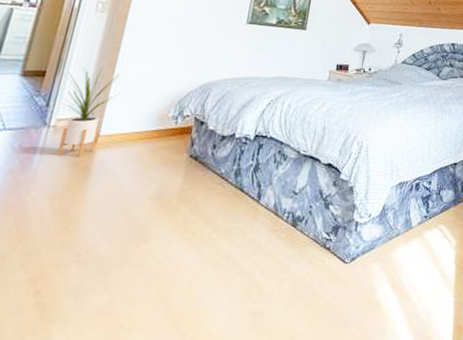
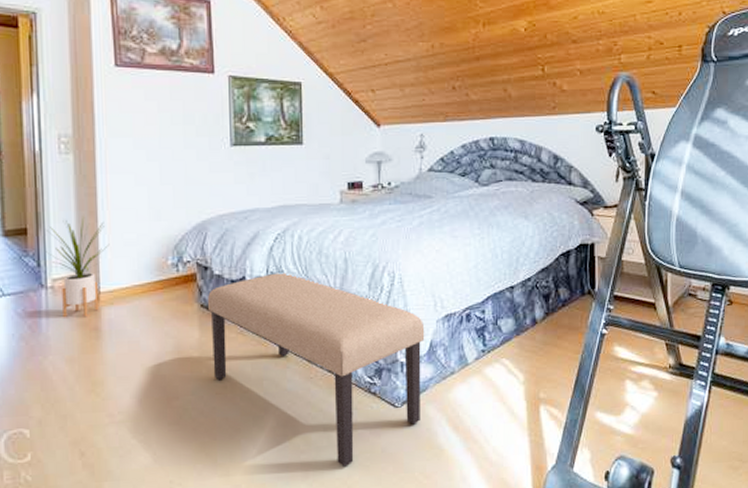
bench: none [186,133,381,318] -> present [207,272,425,467]

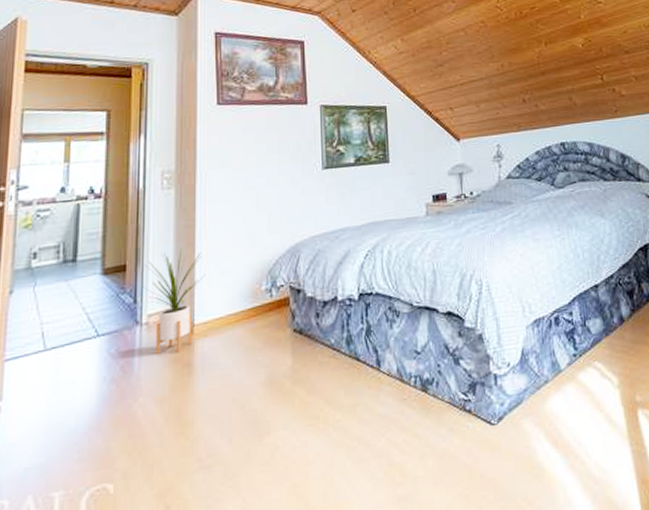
bench: present [207,272,425,467] -> none [299,289,518,498]

